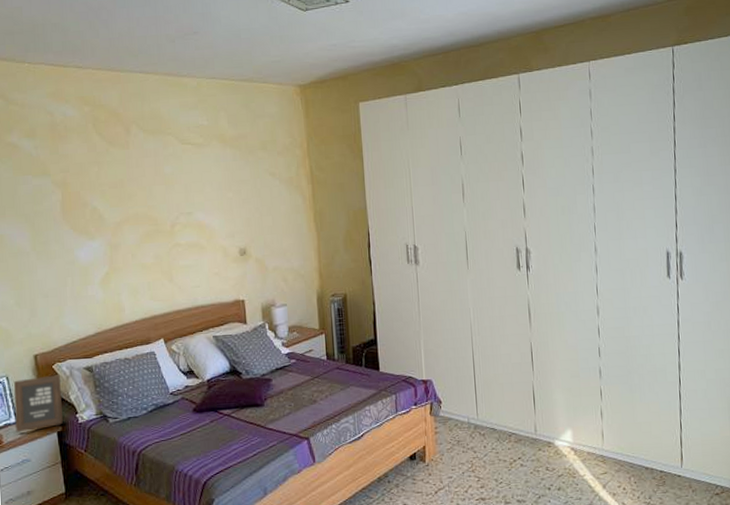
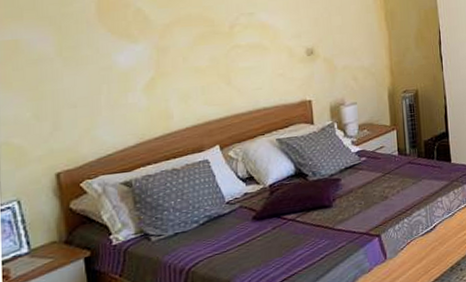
picture frame: present [13,375,63,433] -> none [26,193,92,264]

